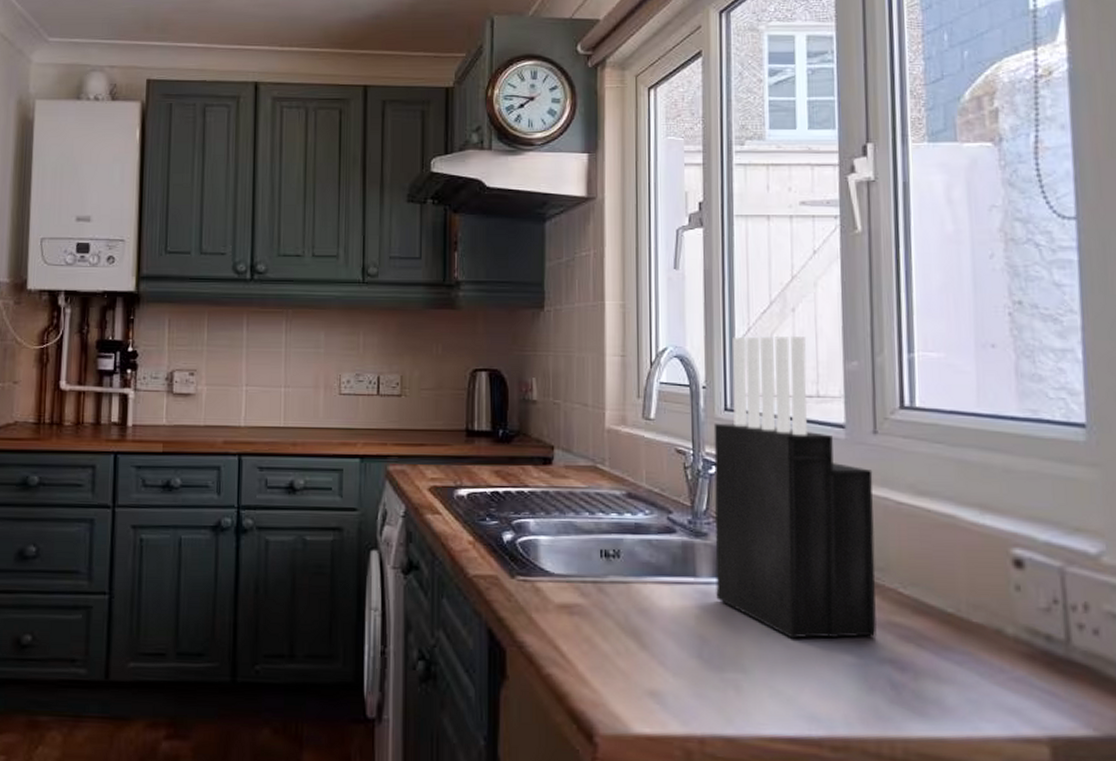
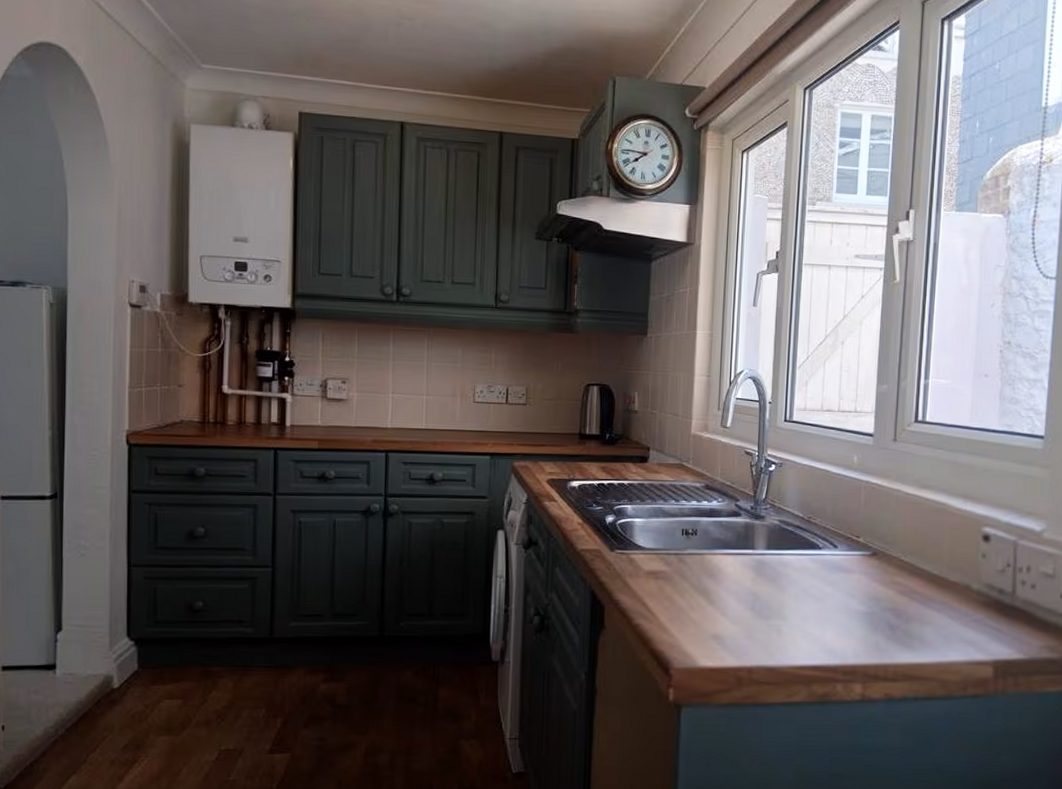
knife block: present [713,336,877,639] -> none [768,363,890,595]

